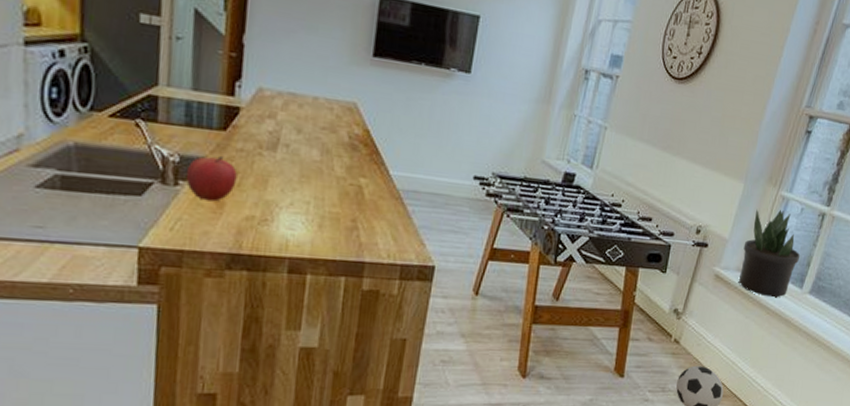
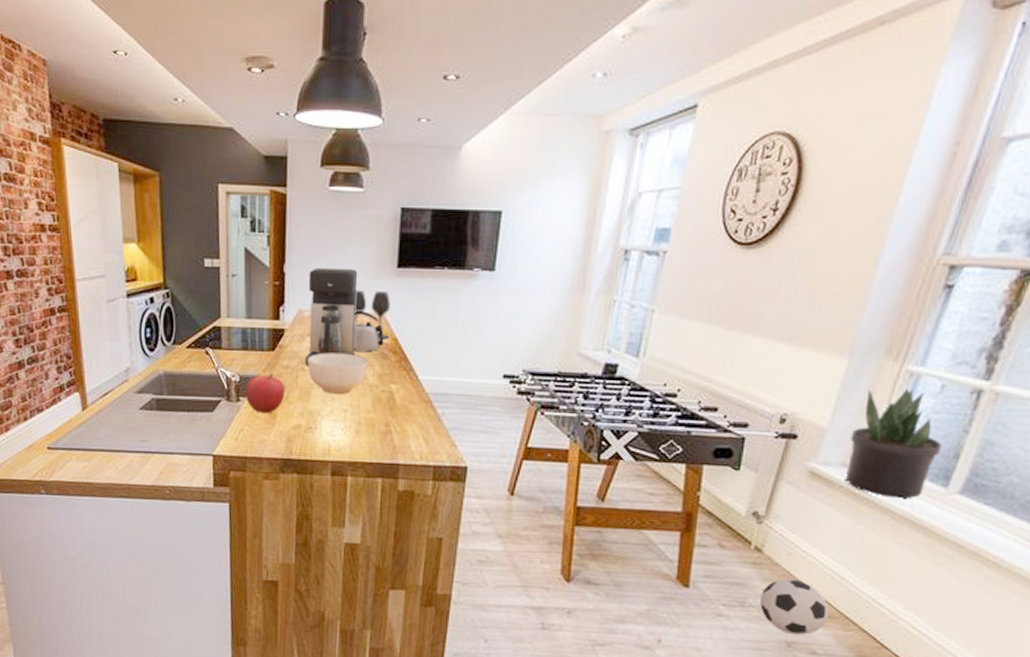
coffee maker: none [263,43,330,150] -> present [305,267,358,365]
bowl: none [265,138,336,185] -> present [307,352,368,394]
kettle: none [320,95,355,142] -> present [353,309,384,352]
wine glass: none [323,73,364,130] -> present [354,289,391,339]

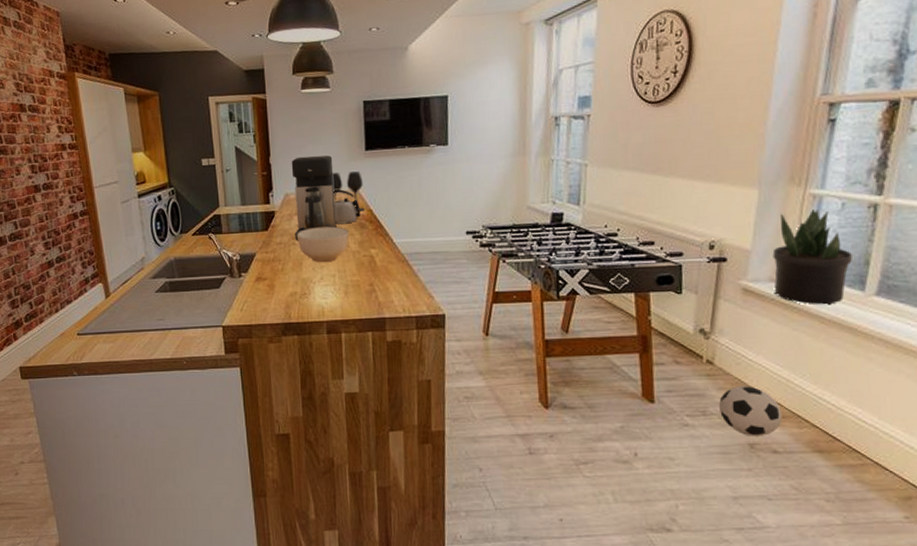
fruit: present [245,373,285,414] -> none [245,249,280,285]

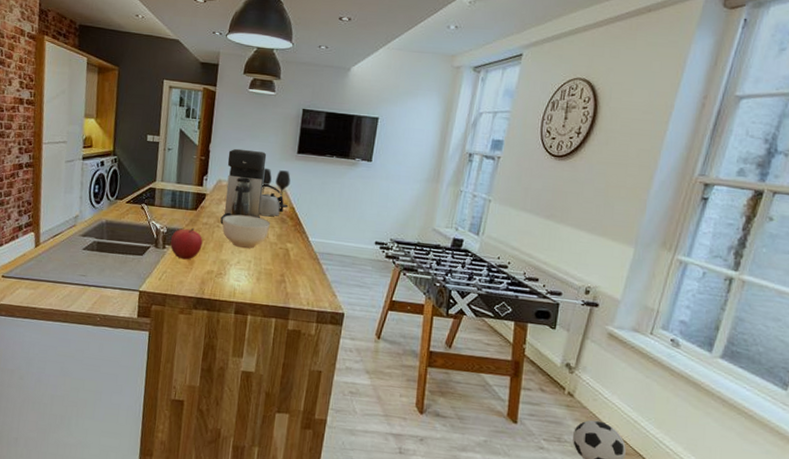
fruit: none [245,249,280,285] -> present [170,227,203,260]
planter: present [772,208,853,305] -> none [635,272,707,360]

